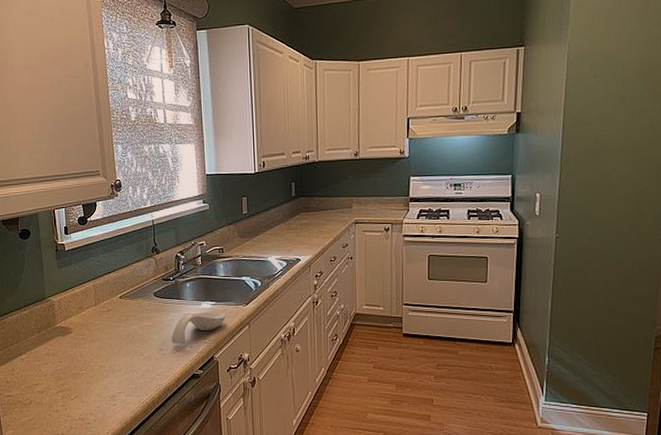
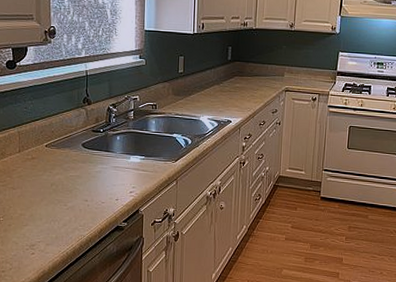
spoon rest: present [171,312,226,345] -> none [97,166,154,198]

